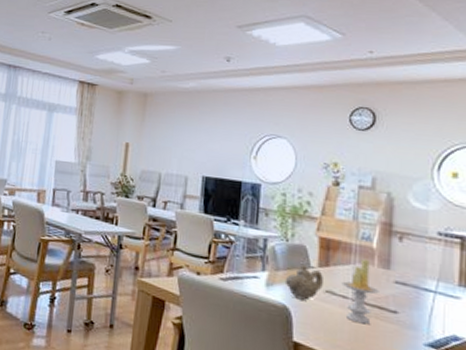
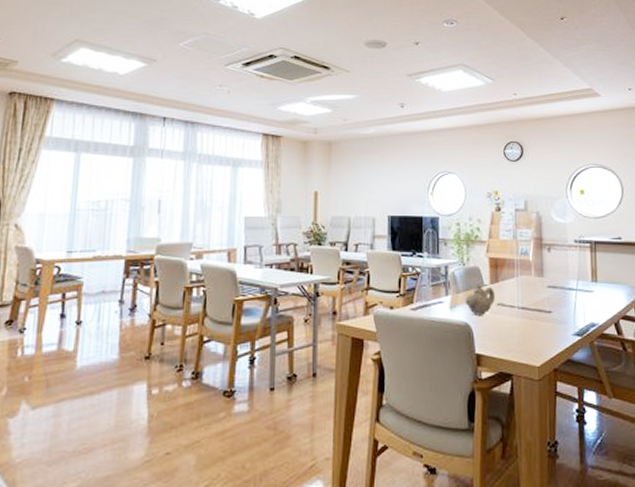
candle: present [341,258,379,325] -> none [509,271,537,327]

